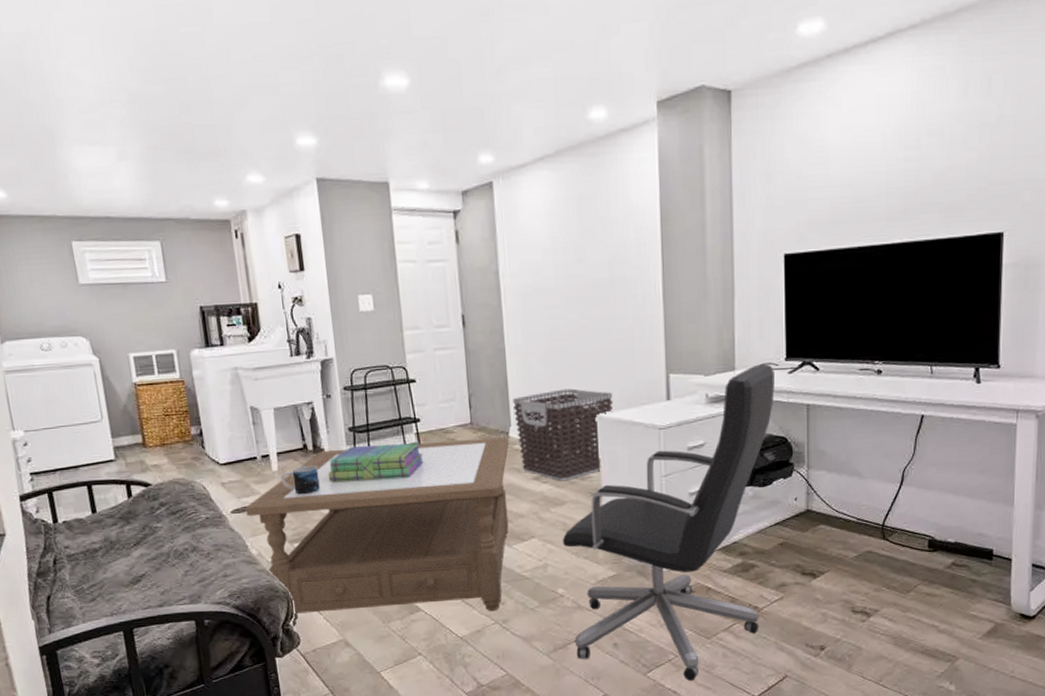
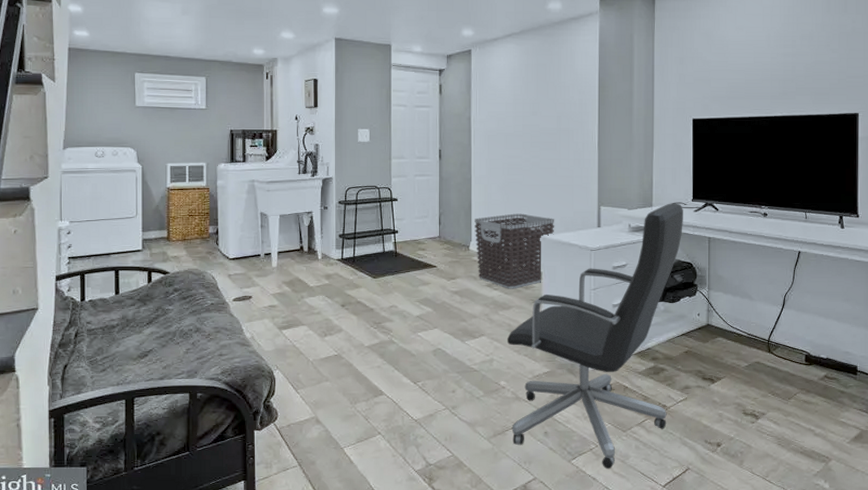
coffee table: present [245,437,509,628] -> none [246,250,469,404]
mug: present [281,465,320,496] -> none [278,264,310,289]
stack of books: present [328,443,424,482] -> none [318,250,398,280]

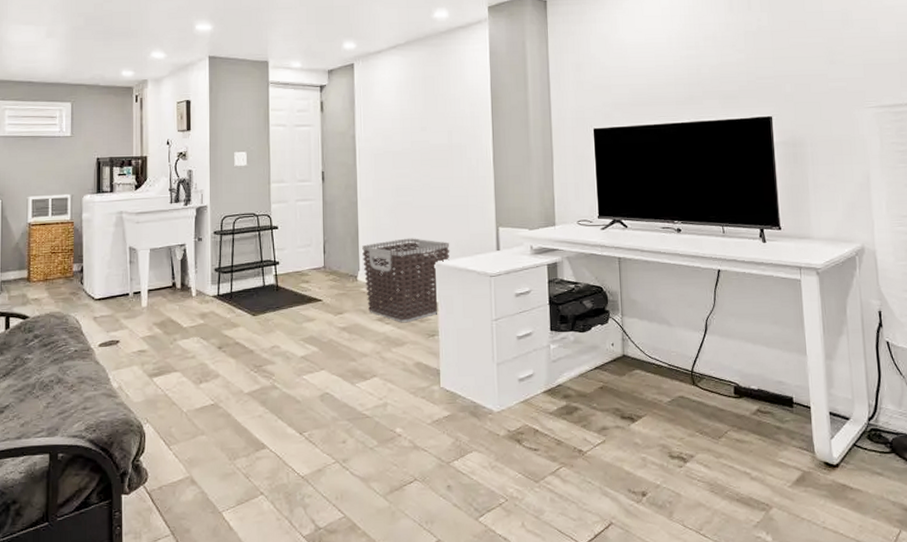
office chair: present [506,202,683,470] -> none [401,220,590,528]

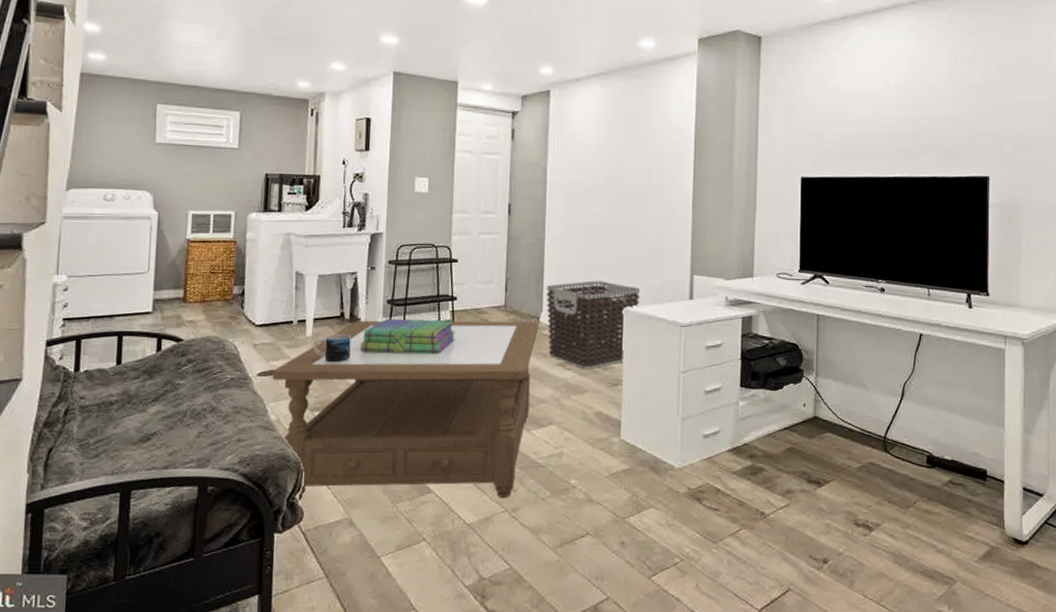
coffee table: none [113,280,357,464] -> present [272,320,539,502]
mug: none [149,302,183,331] -> present [313,333,351,364]
stack of books: none [192,284,280,318] -> present [360,319,455,354]

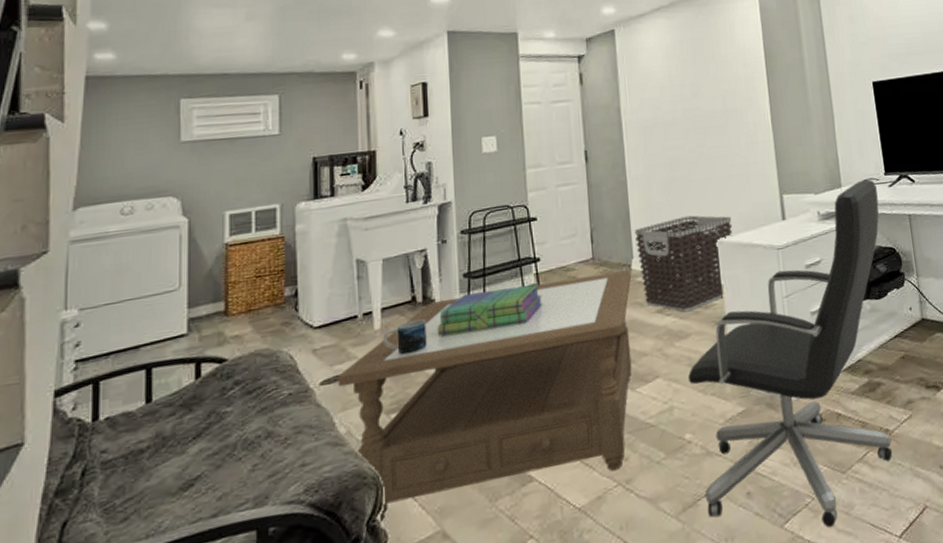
office chair: none [579,272,789,589] -> present [687,178,893,528]

